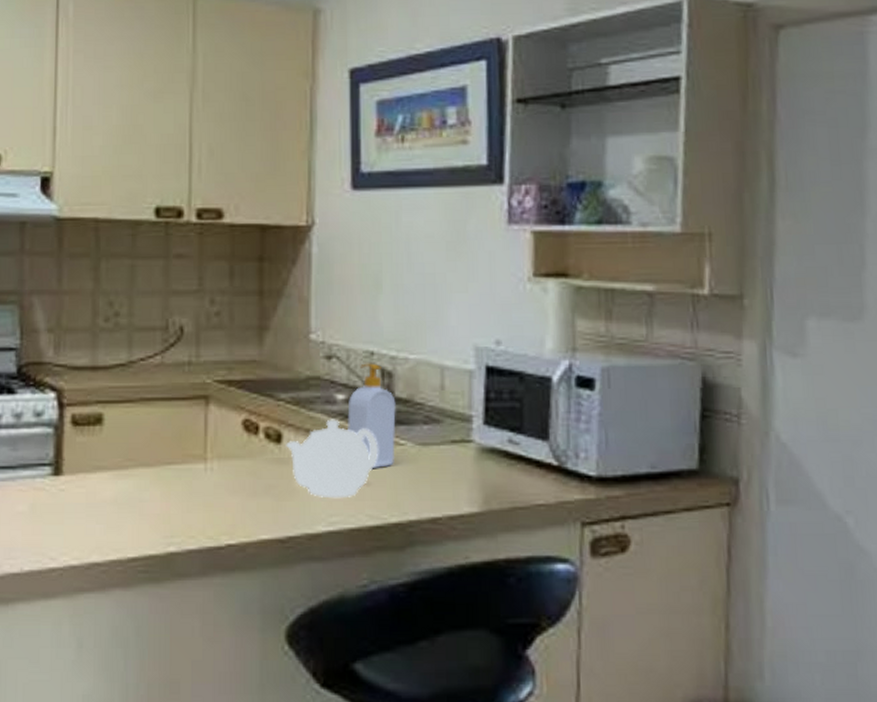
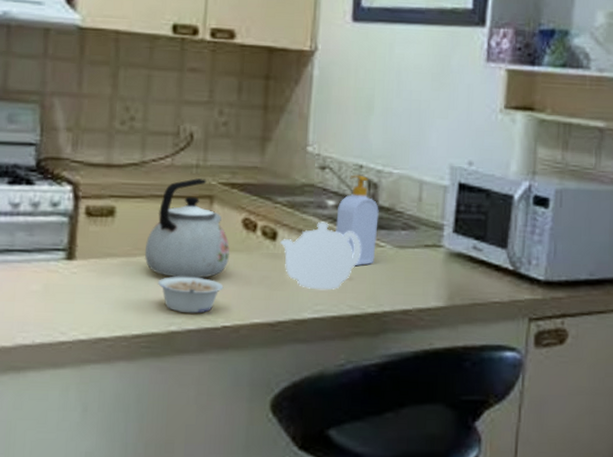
kettle: none [136,377,230,491] -> present [144,178,230,279]
legume: none [152,488,226,531] -> present [157,276,224,314]

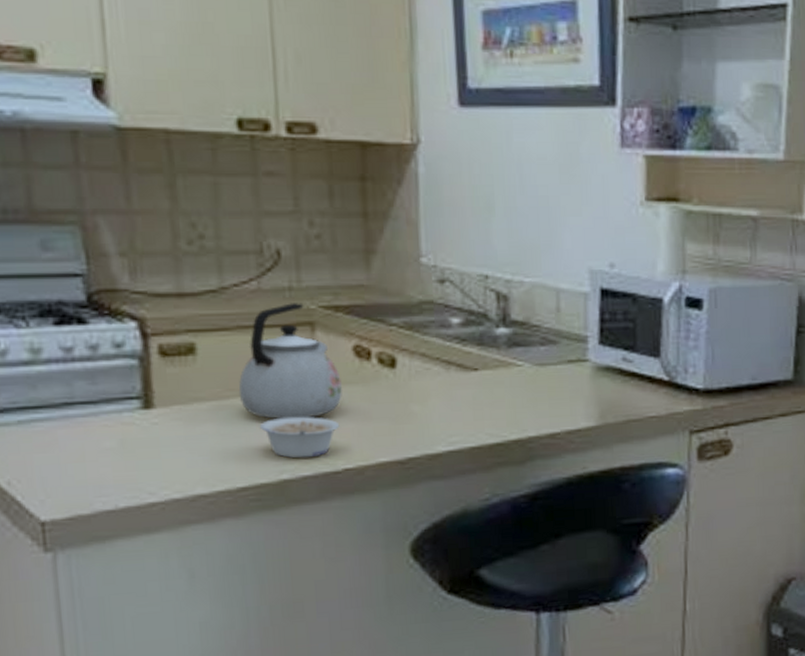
teapot: present [280,221,361,290] -> none [401,342,496,420]
soap bottle: present [334,174,379,266] -> none [463,286,513,389]

